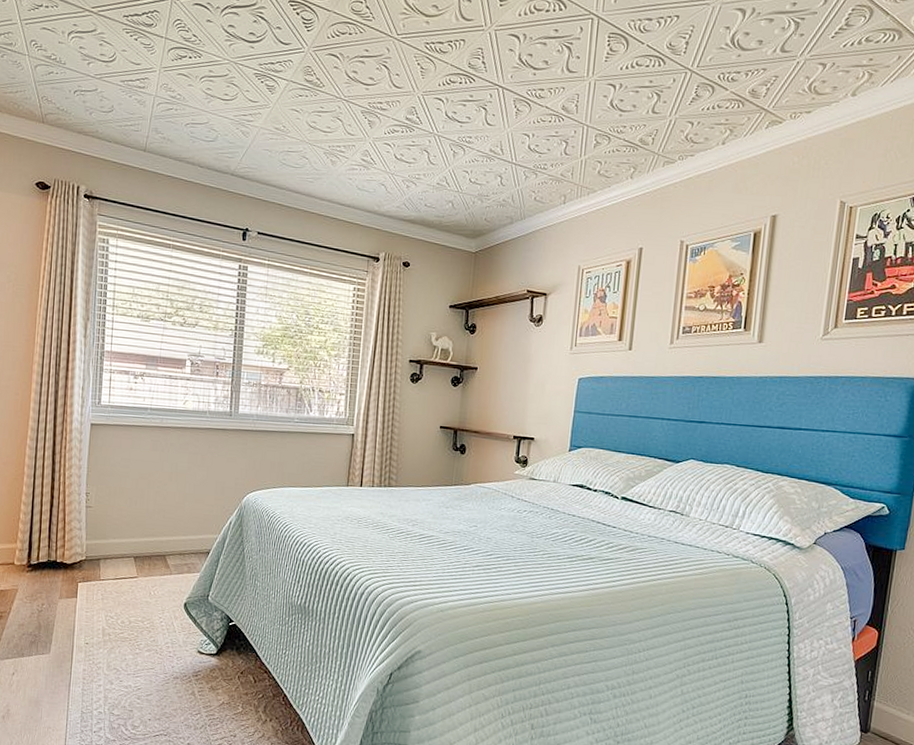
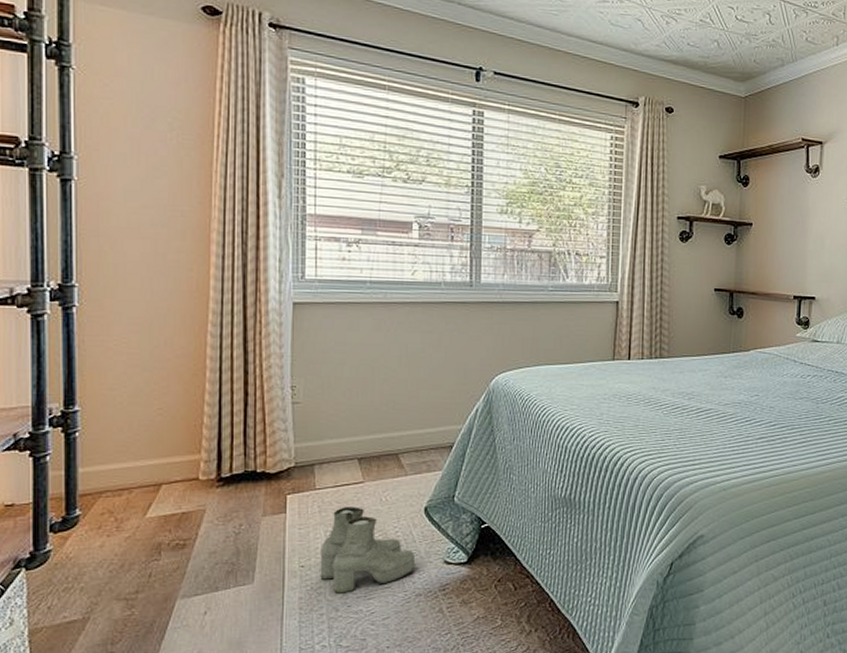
boots: none [100,596,175,670] -> present [320,507,416,593]

